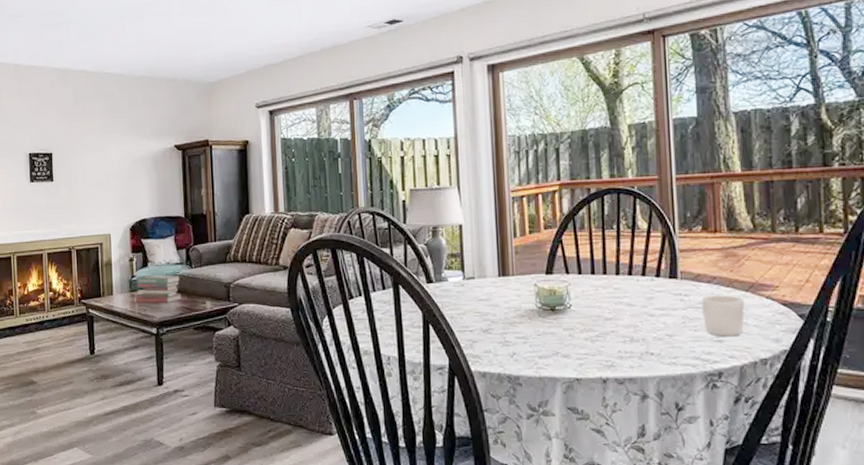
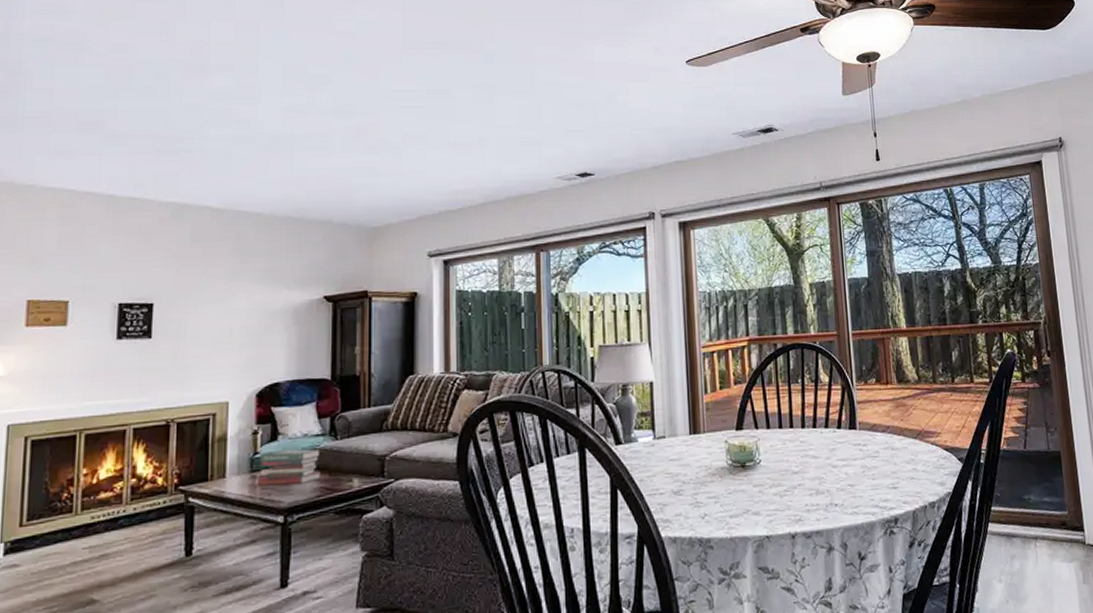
cup: present [702,295,745,337] -> none [878,443,915,484]

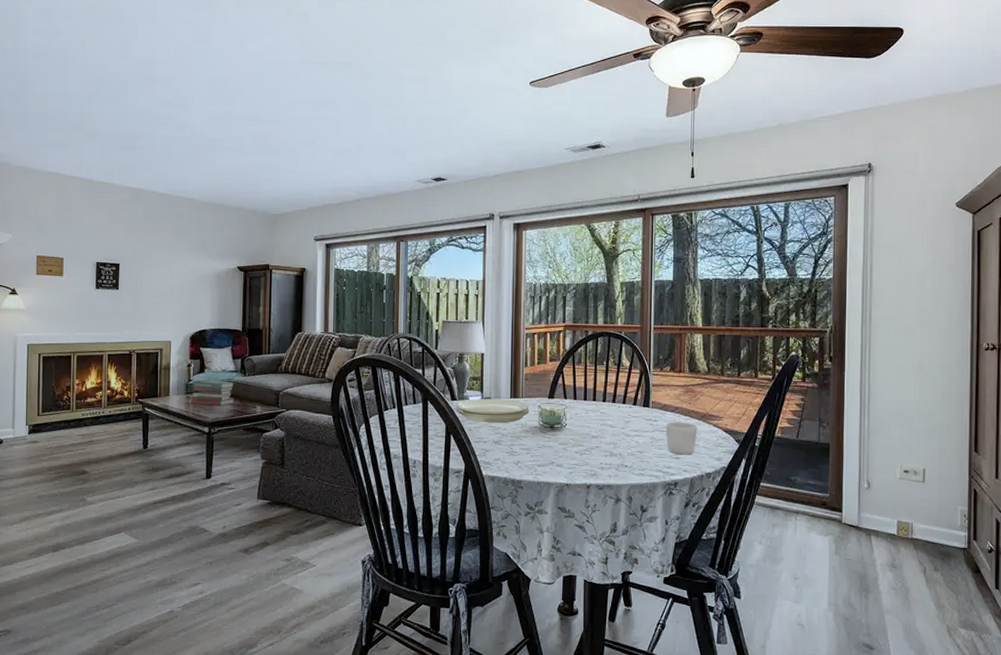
plate: none [621,436,714,470] -> present [456,399,530,423]
cup: none [878,443,915,484] -> present [666,422,697,455]

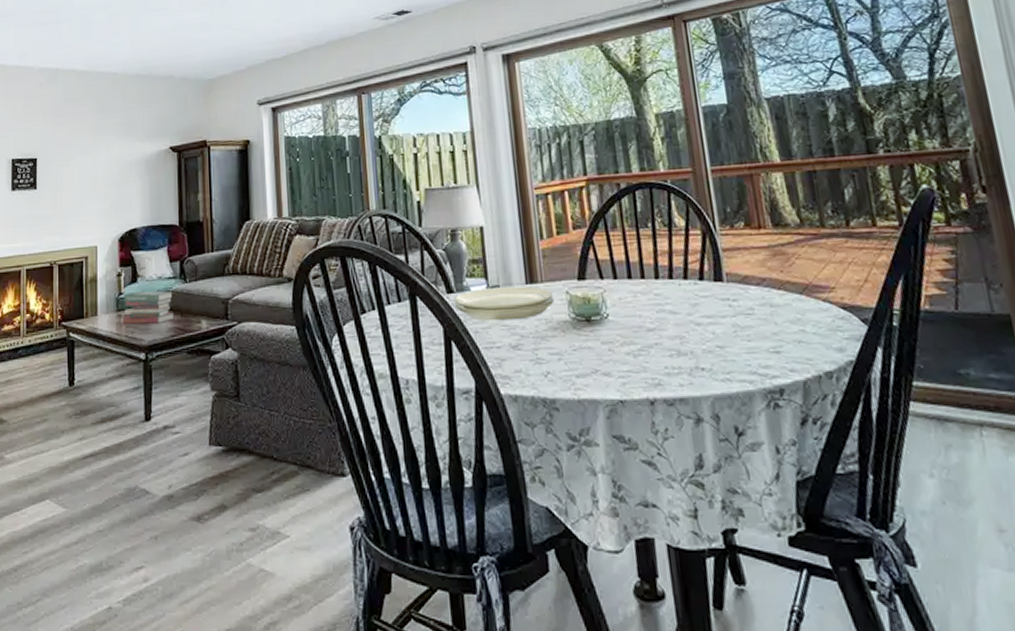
cup: present [666,422,697,455] -> none [752,298,803,347]

